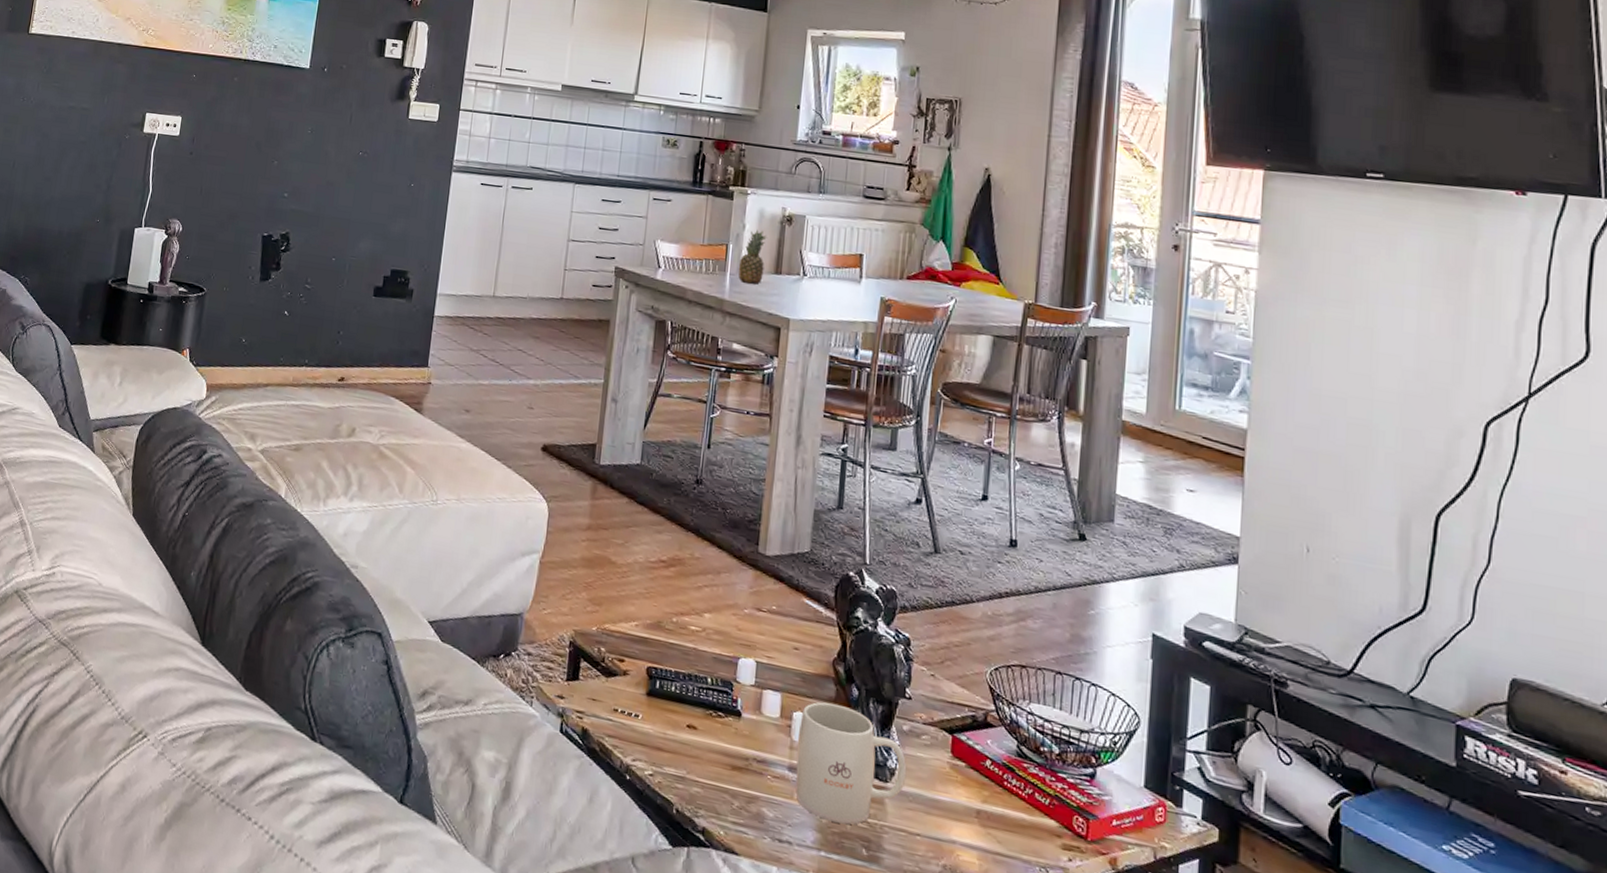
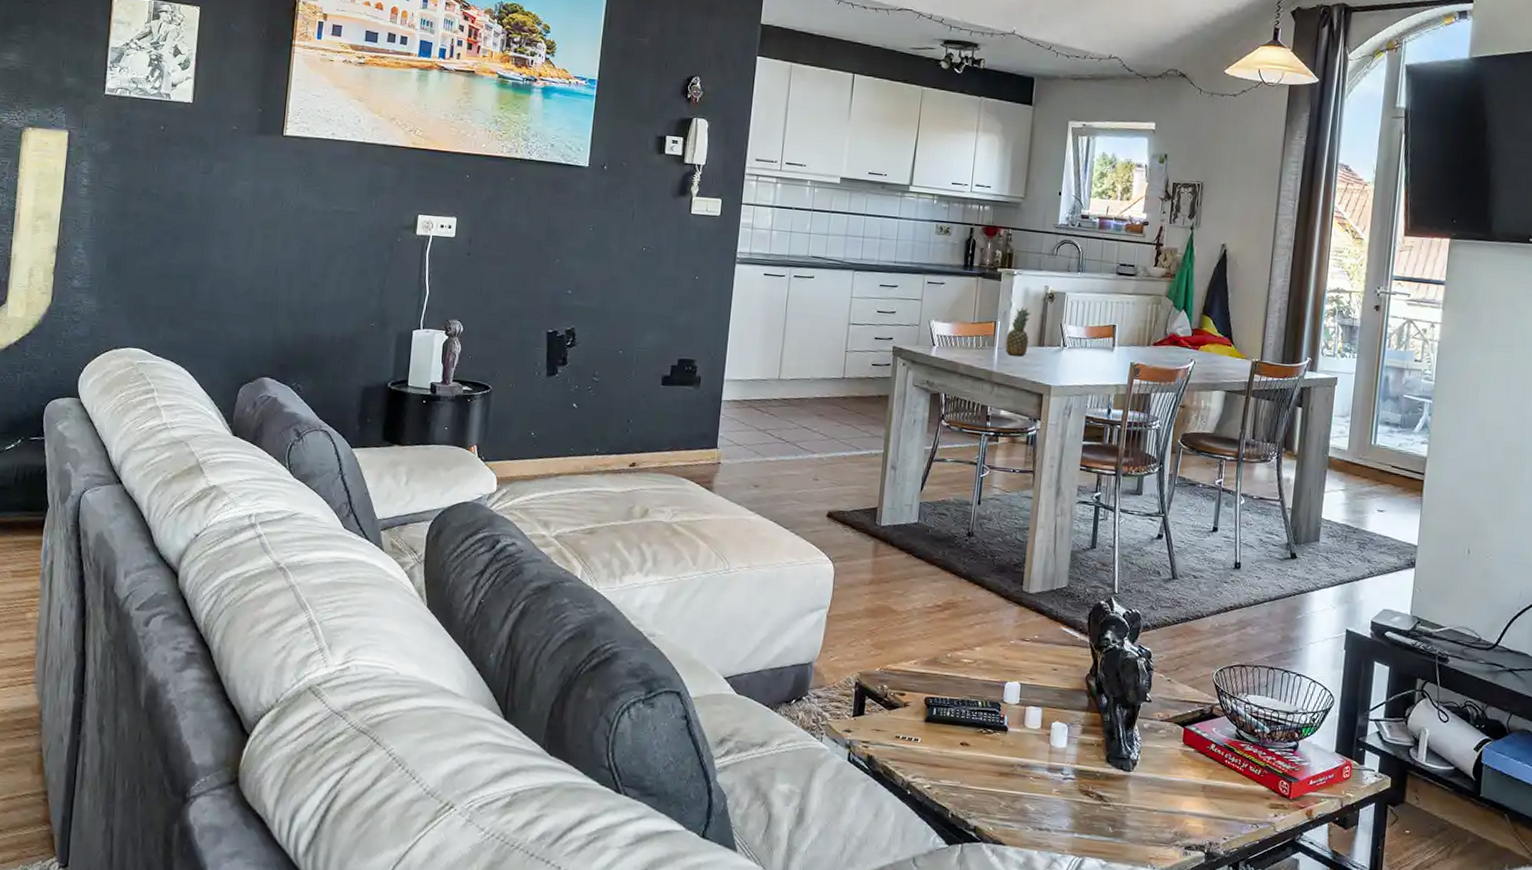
mug: present [795,702,907,825] -> none [1053,711,1147,810]

